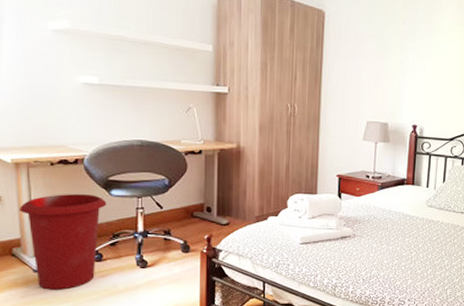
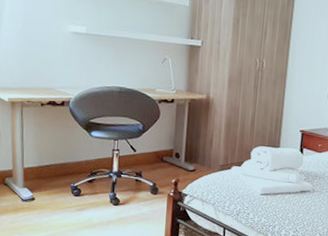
waste bin: present [19,194,107,290] -> none [13,132,87,219]

